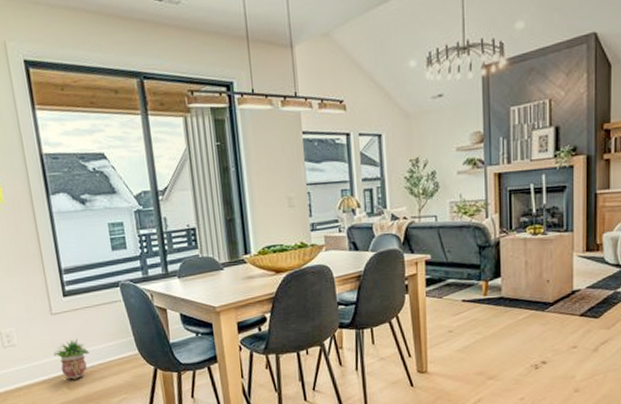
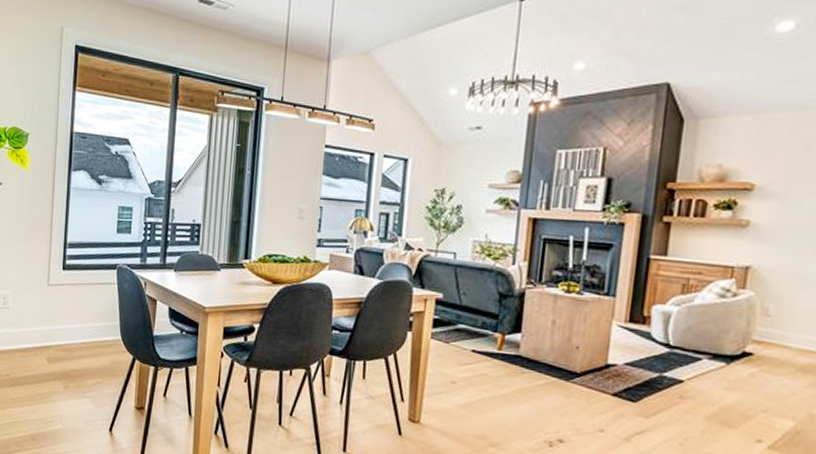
potted plant: present [53,338,90,379] -> none [41,312,75,353]

